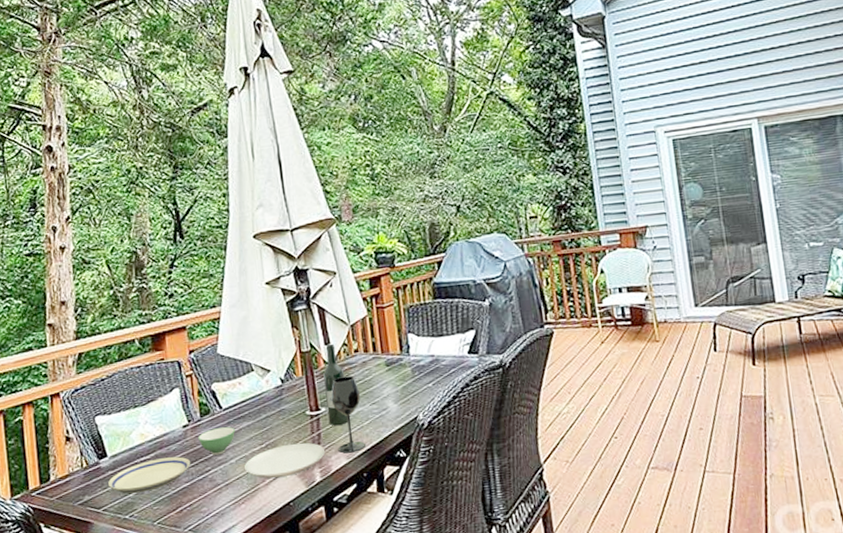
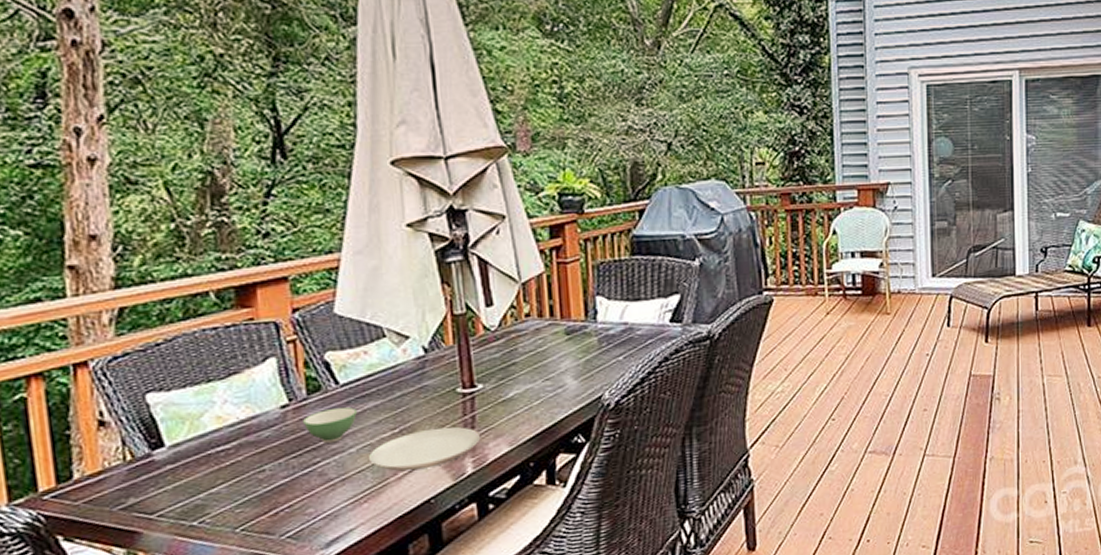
plate: present [108,456,191,494] -> none [166,445,292,494]
wine bottle: present [323,343,349,425] -> none [482,305,513,406]
wineglass: present [331,376,366,453] -> none [491,345,535,439]

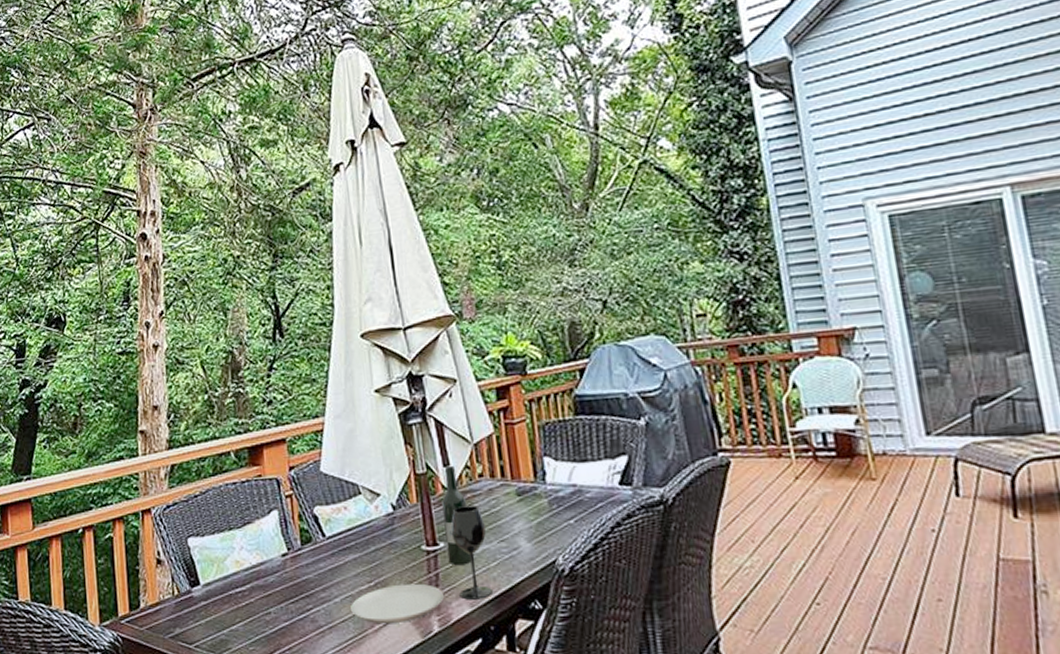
bowl: present [303,407,358,444] -> none [299,558,341,592]
wine bottle: none [482,305,513,406] -> present [441,465,472,565]
wineglass: none [491,345,535,439] -> present [450,505,494,600]

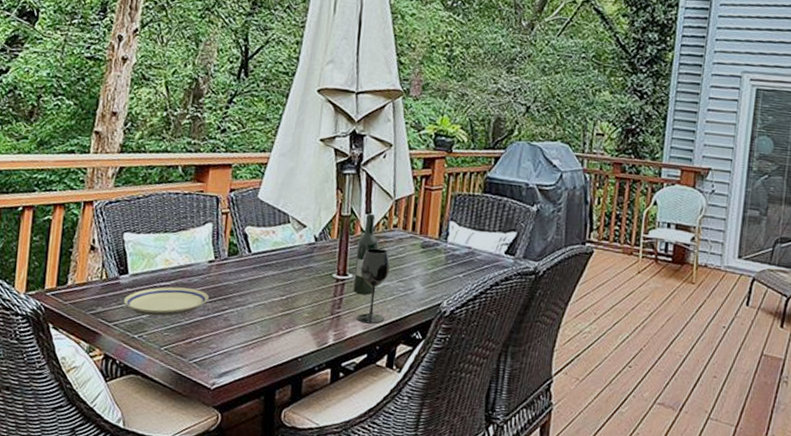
plate: none [201,590,291,629] -> present [124,286,210,317]
plate: present [350,583,445,625] -> none [261,301,344,333]

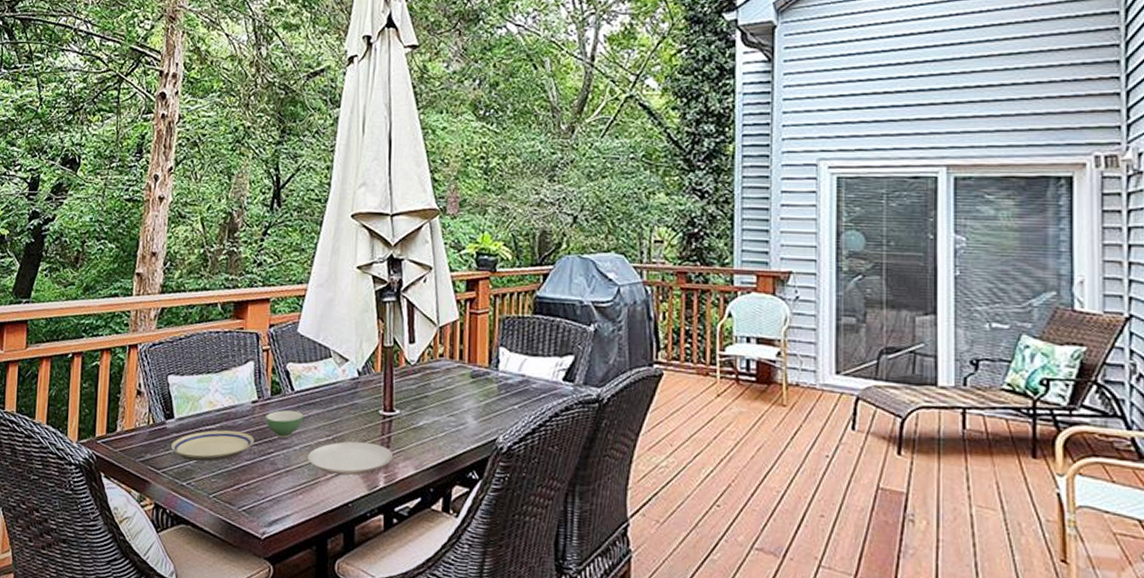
bowl: none [221,270,260,297] -> present [266,410,305,439]
plate: none [261,301,344,333] -> present [308,441,394,475]
wine bottle: present [353,213,378,295] -> none [401,343,424,431]
wineglass: present [356,248,391,324] -> none [407,380,440,464]

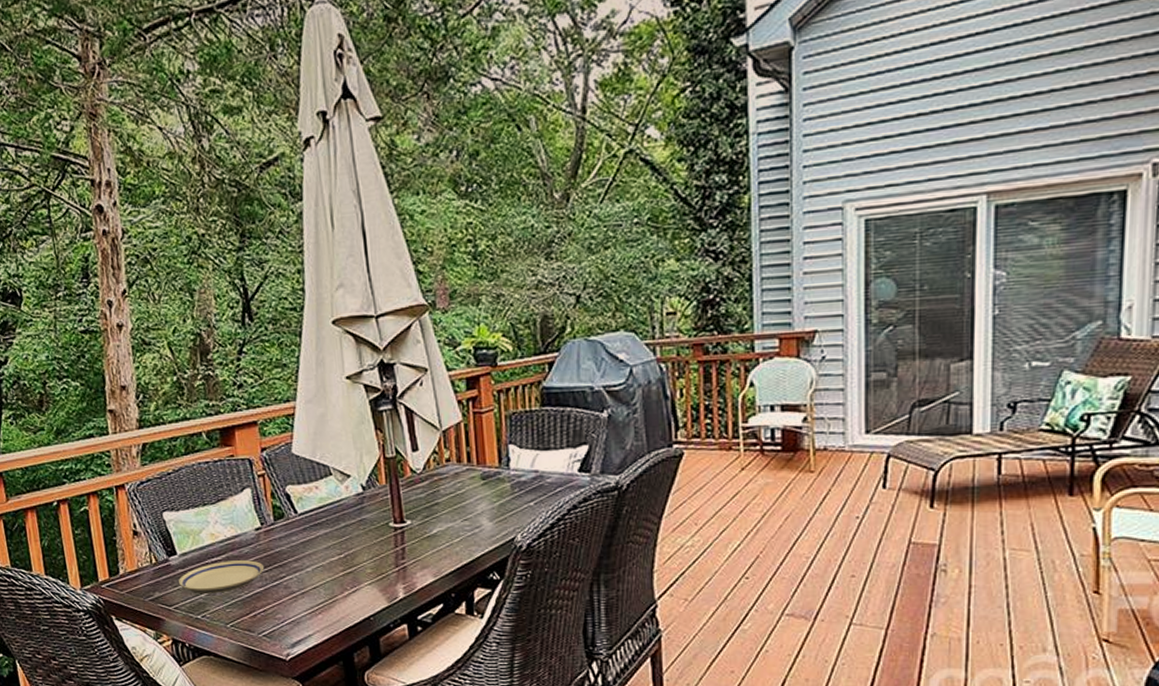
bowl: present [266,410,305,439] -> none [272,532,312,562]
plate: present [308,441,394,475] -> none [322,556,410,591]

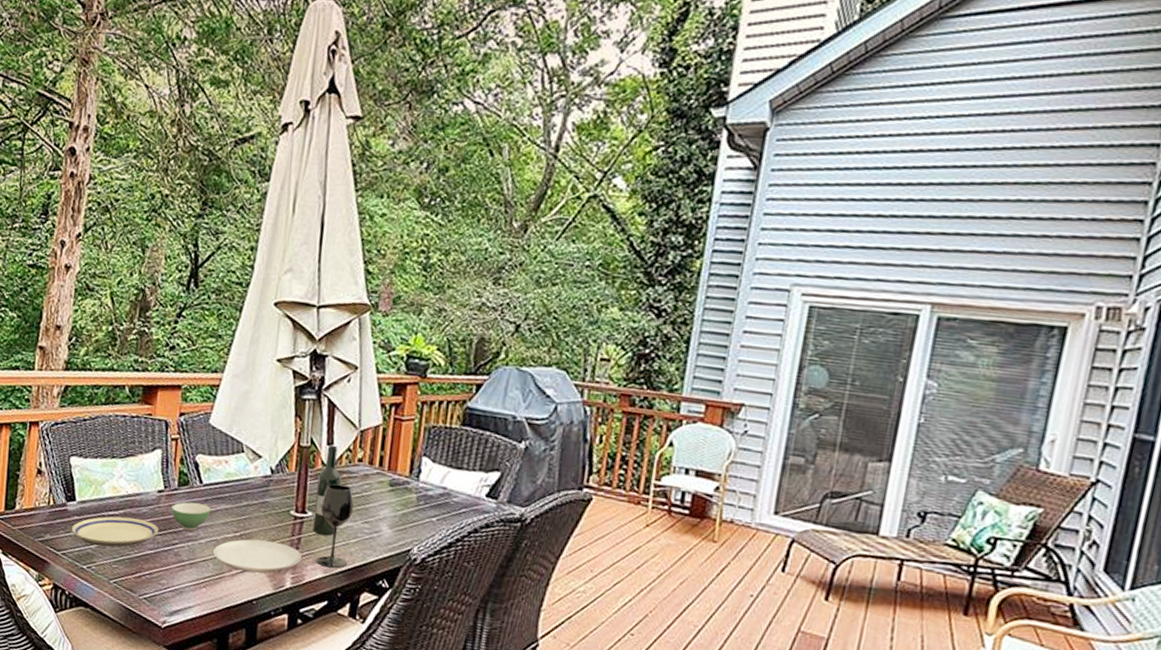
bowl: none [272,532,312,562] -> present [171,501,212,531]
plate: none [322,556,410,591] -> present [213,539,303,573]
wine bottle: none [409,450,437,540] -> present [312,444,341,535]
wineglass: none [417,488,456,571] -> present [316,484,355,568]

